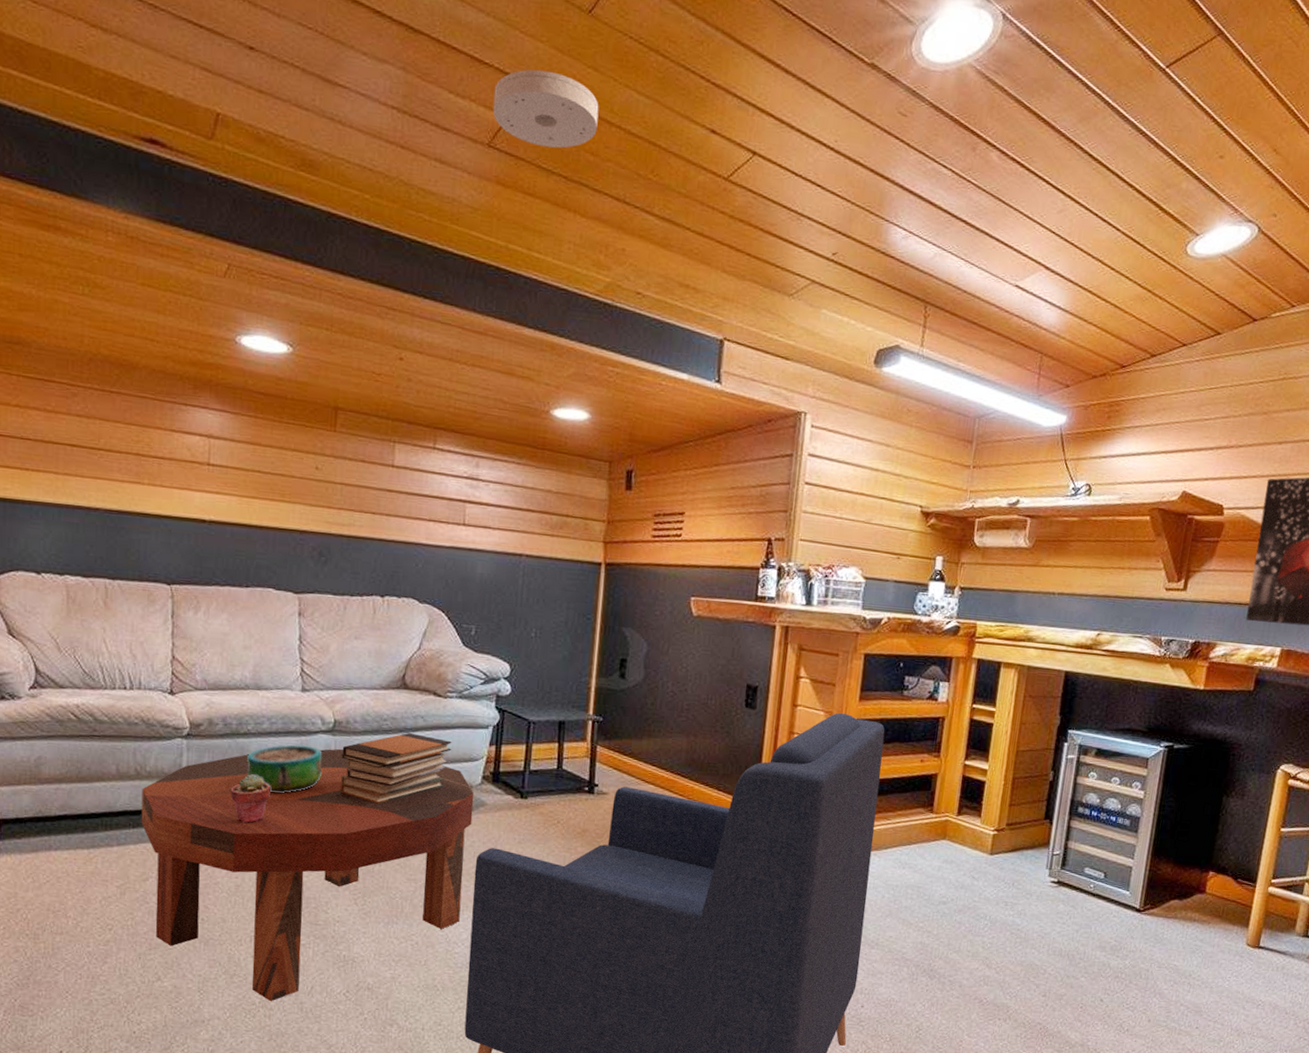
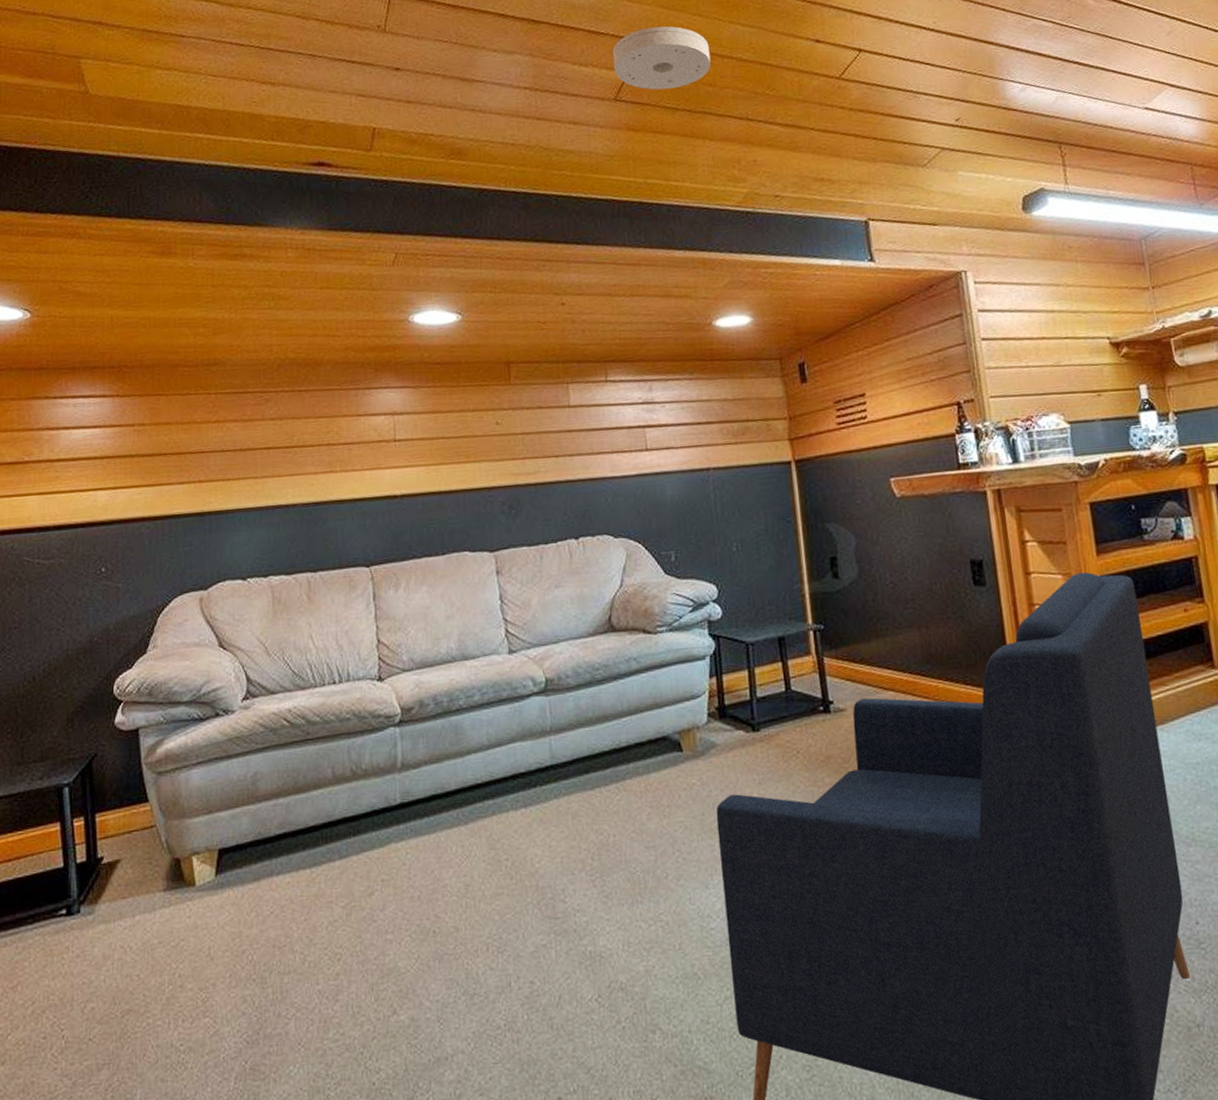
coffee table: present [141,748,474,1002] -> none [359,709,710,1022]
potted succulent: present [230,774,271,824] -> none [448,754,490,812]
decorative bowl: present [247,744,322,794] -> none [462,711,540,772]
book stack: present [340,732,452,804] -> none [557,678,671,765]

